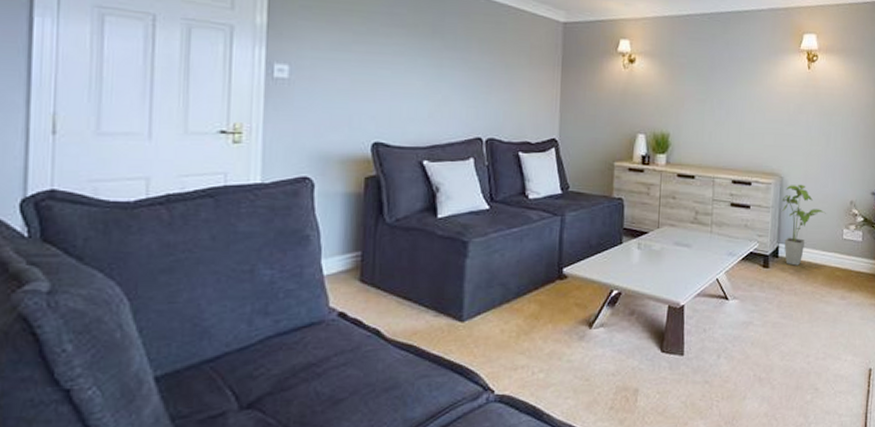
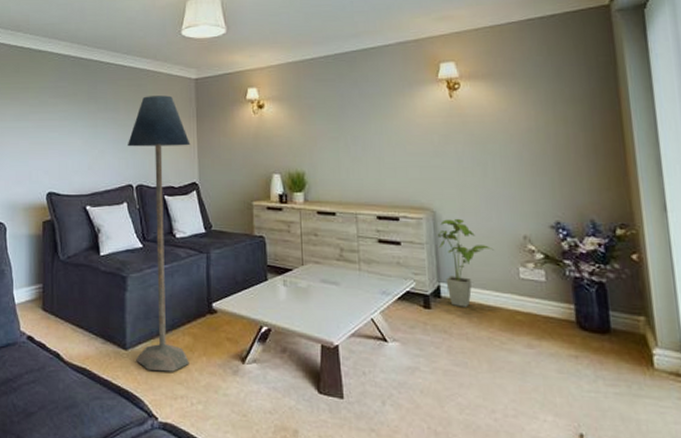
floor lamp: none [473,36,553,343] -> present [127,95,191,372]

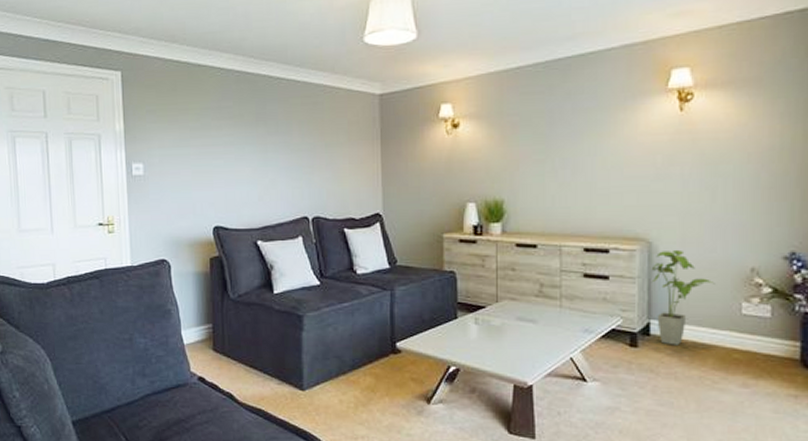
floor lamp: present [127,95,191,372] -> none [301,115,374,412]

